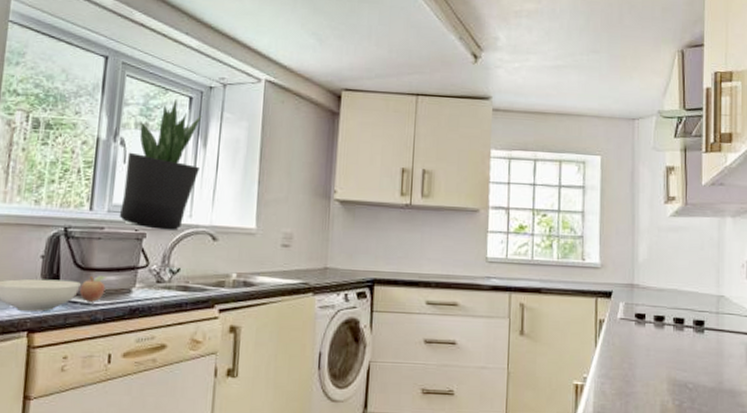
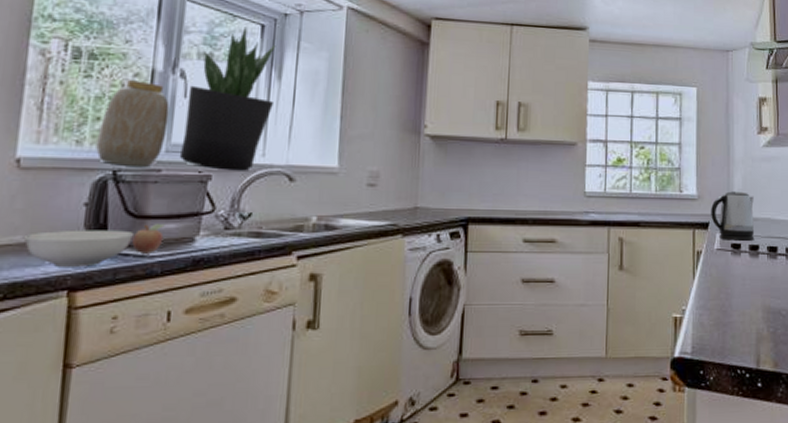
vase: none [51,146,112,225] -> present [96,79,170,167]
kettle: none [614,261,660,311] -> present [711,191,755,241]

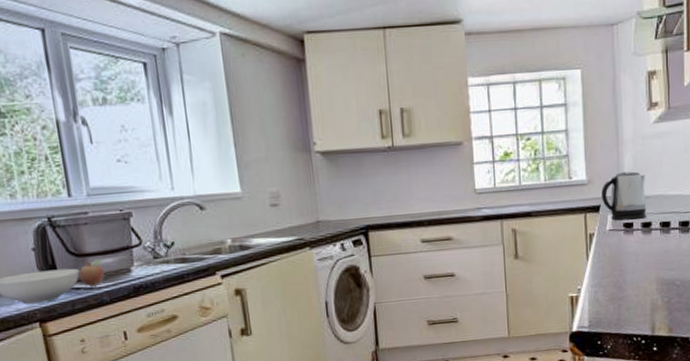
vase: present [96,79,170,167] -> none [25,132,84,213]
planter: present [179,27,276,171] -> none [92,67,171,206]

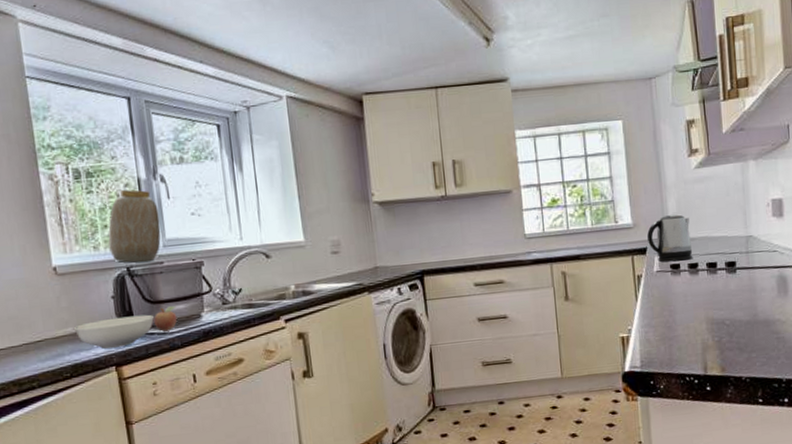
vase: none [25,132,84,213] -> present [108,189,161,263]

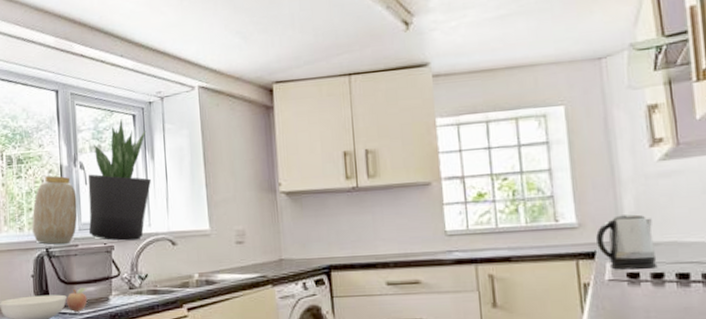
planter: none [170,129,241,256] -> present [87,119,151,241]

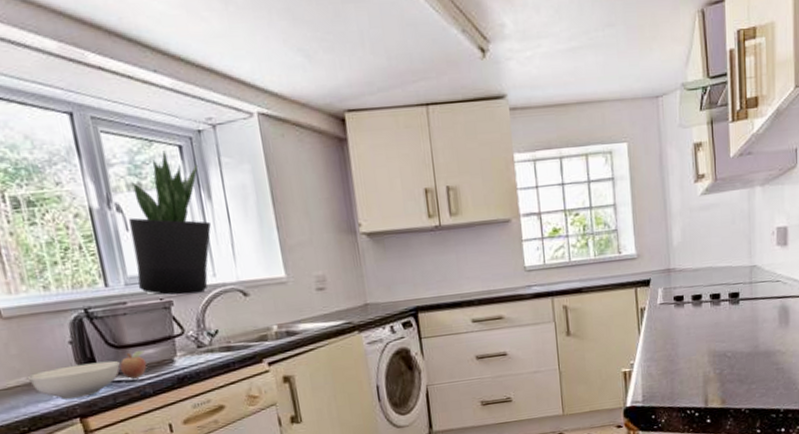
vase: present [32,175,78,244] -> none [58,220,122,304]
kettle: present [596,214,658,270] -> none [651,244,697,294]

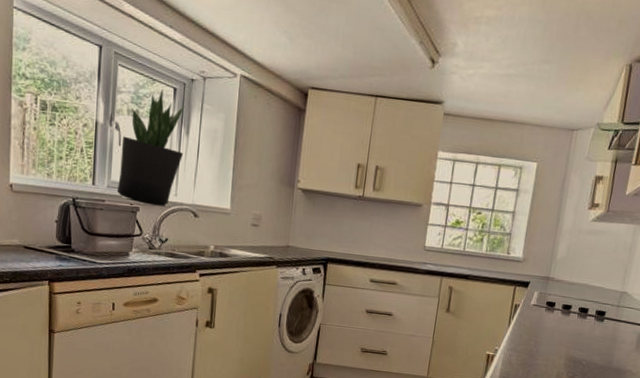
bowl: present [27,360,121,399] -> none [18,238,89,266]
fruit: present [119,350,148,379] -> none [88,239,109,261]

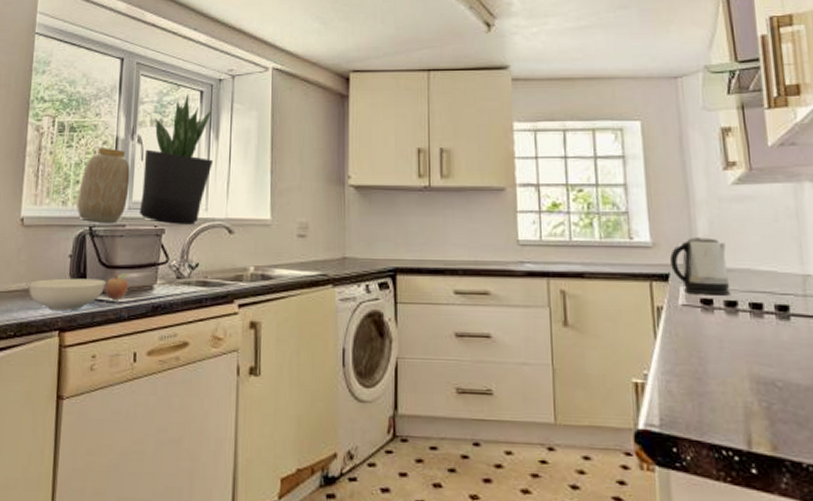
bowl: none [18,238,89,266] -> present [26,278,107,311]
vase: none [61,128,109,197] -> present [76,146,130,222]
fruit: none [88,239,109,261] -> present [105,273,130,300]
kettle: none [532,257,575,301] -> present [670,237,731,296]

